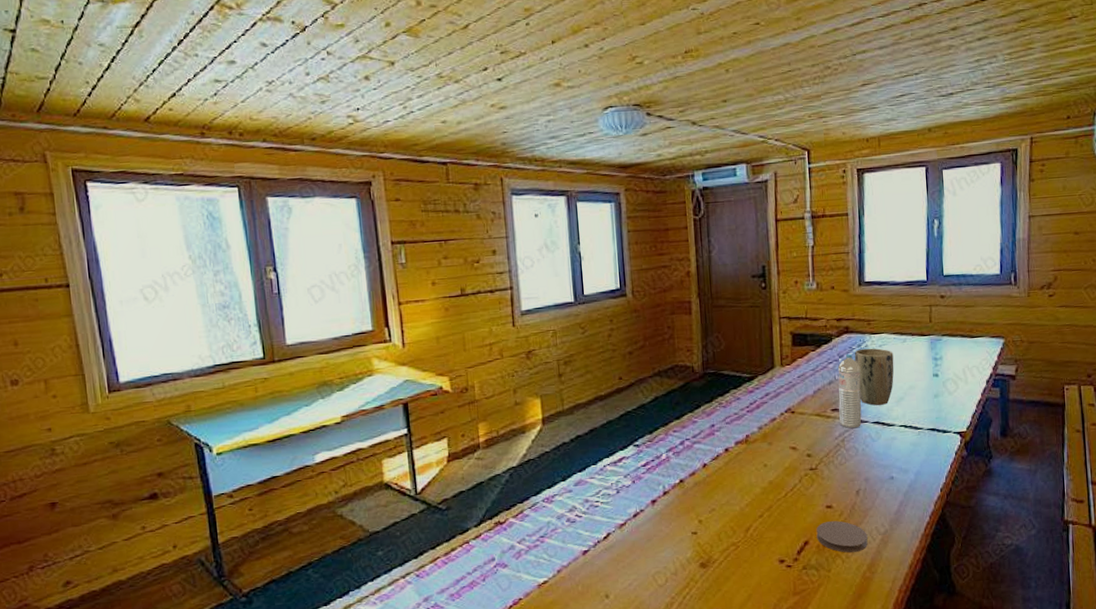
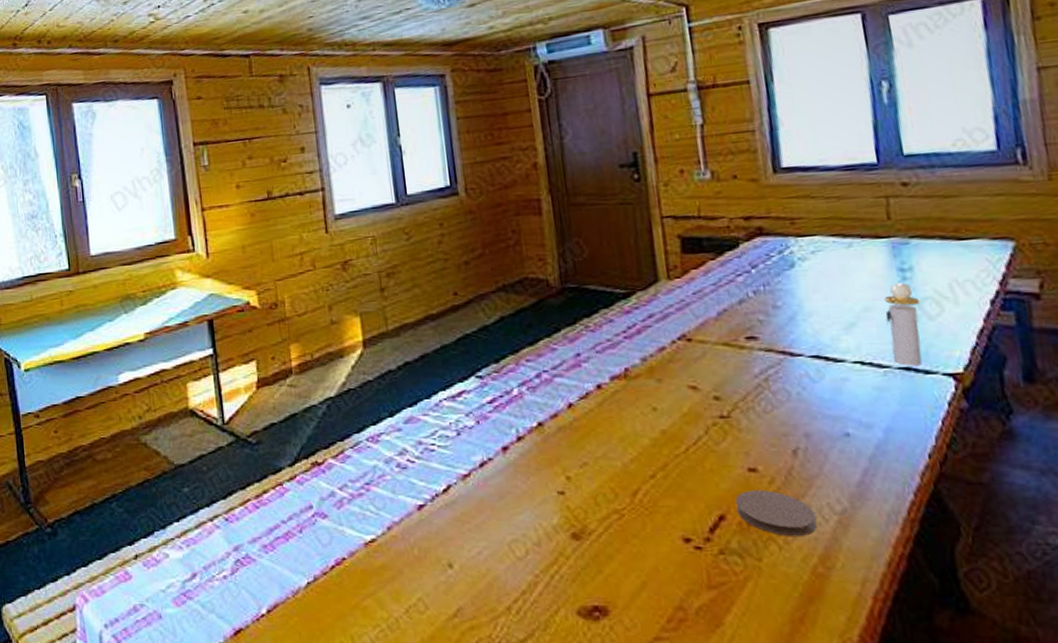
water bottle: present [837,353,862,429] -> none [750,262,793,364]
plant pot: present [854,348,894,406] -> none [773,255,838,333]
perfume bottle: none [922,368,945,428] -> present [884,283,922,367]

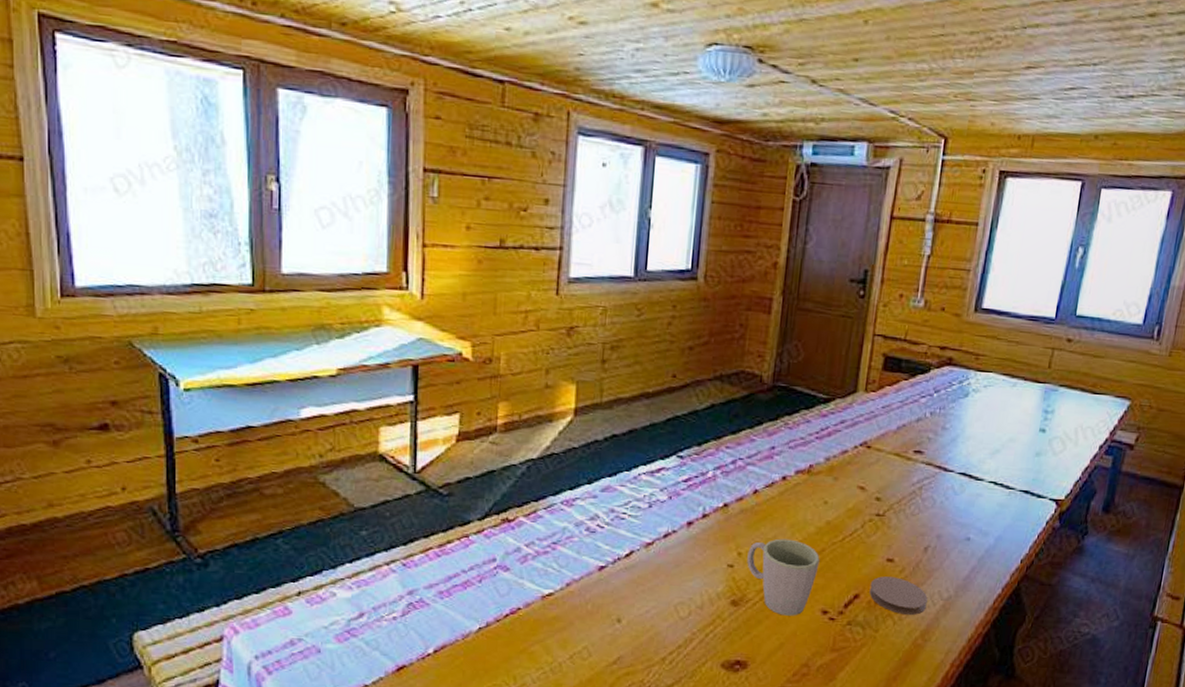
mug: none [577,455,666,548] -> present [747,538,820,616]
perfume bottle: present [884,283,922,367] -> none [1018,422,1052,491]

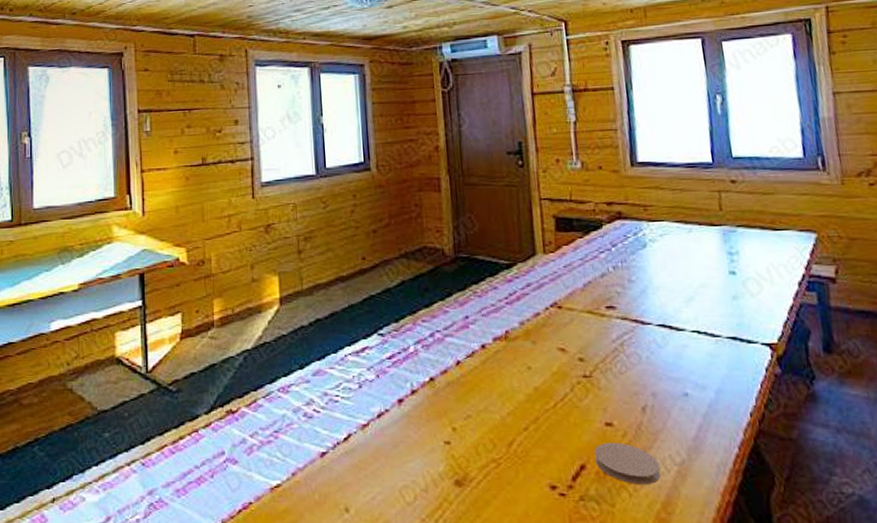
mug: present [747,538,820,616] -> none [462,409,537,494]

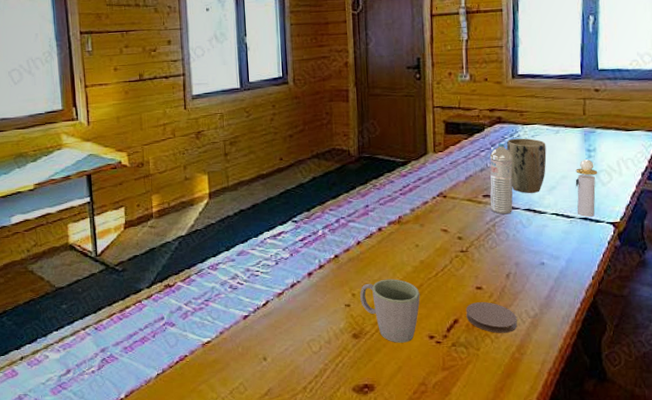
mug: none [462,409,537,494] -> present [360,279,420,343]
water bottle: none [610,242,644,331] -> present [489,142,513,215]
plant pot: none [630,237,680,305] -> present [506,138,547,193]
perfume bottle: none [716,265,745,337] -> present [575,159,598,218]

